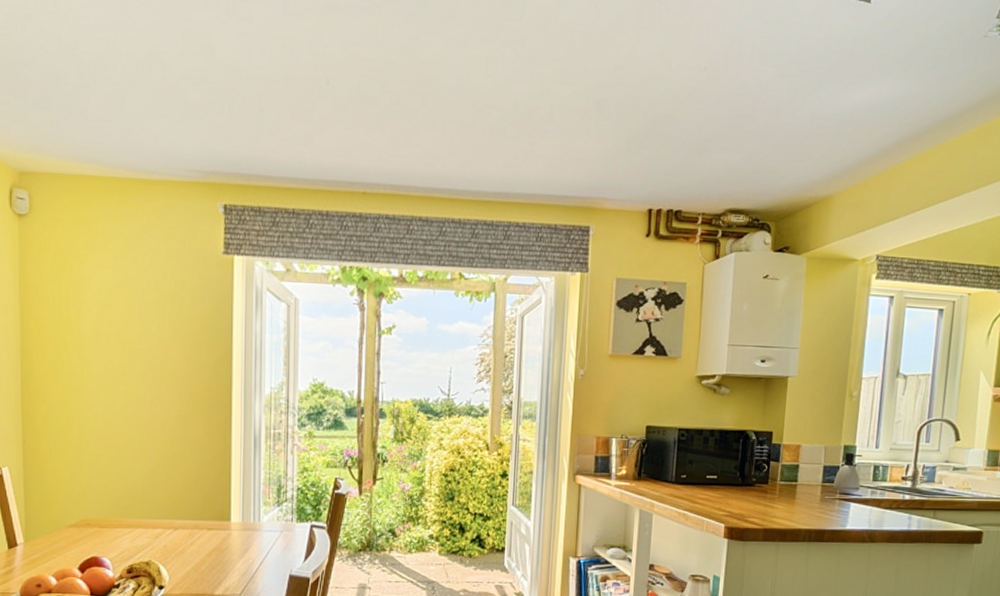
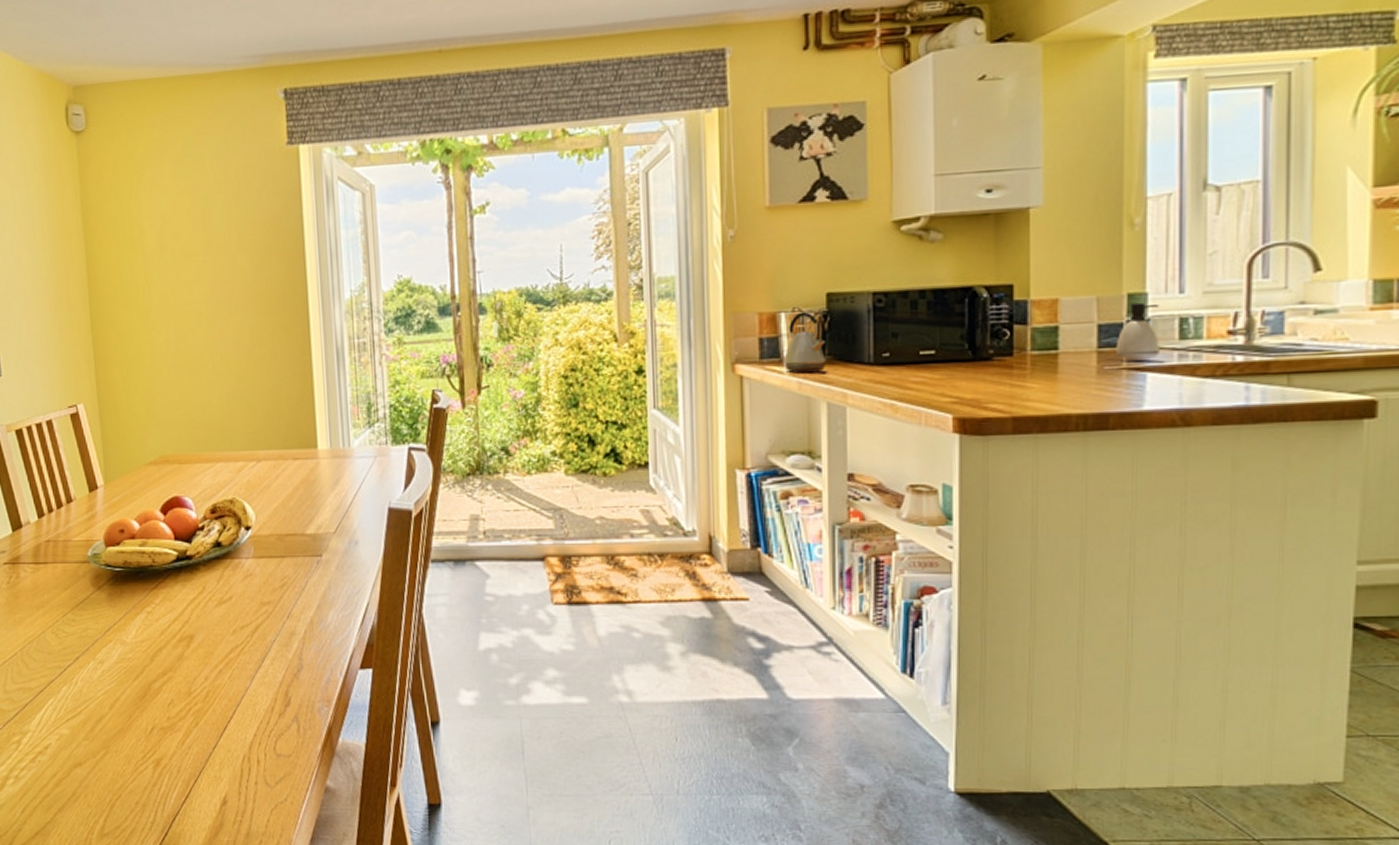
kettle: none [611,439,642,486] -> present [784,312,827,374]

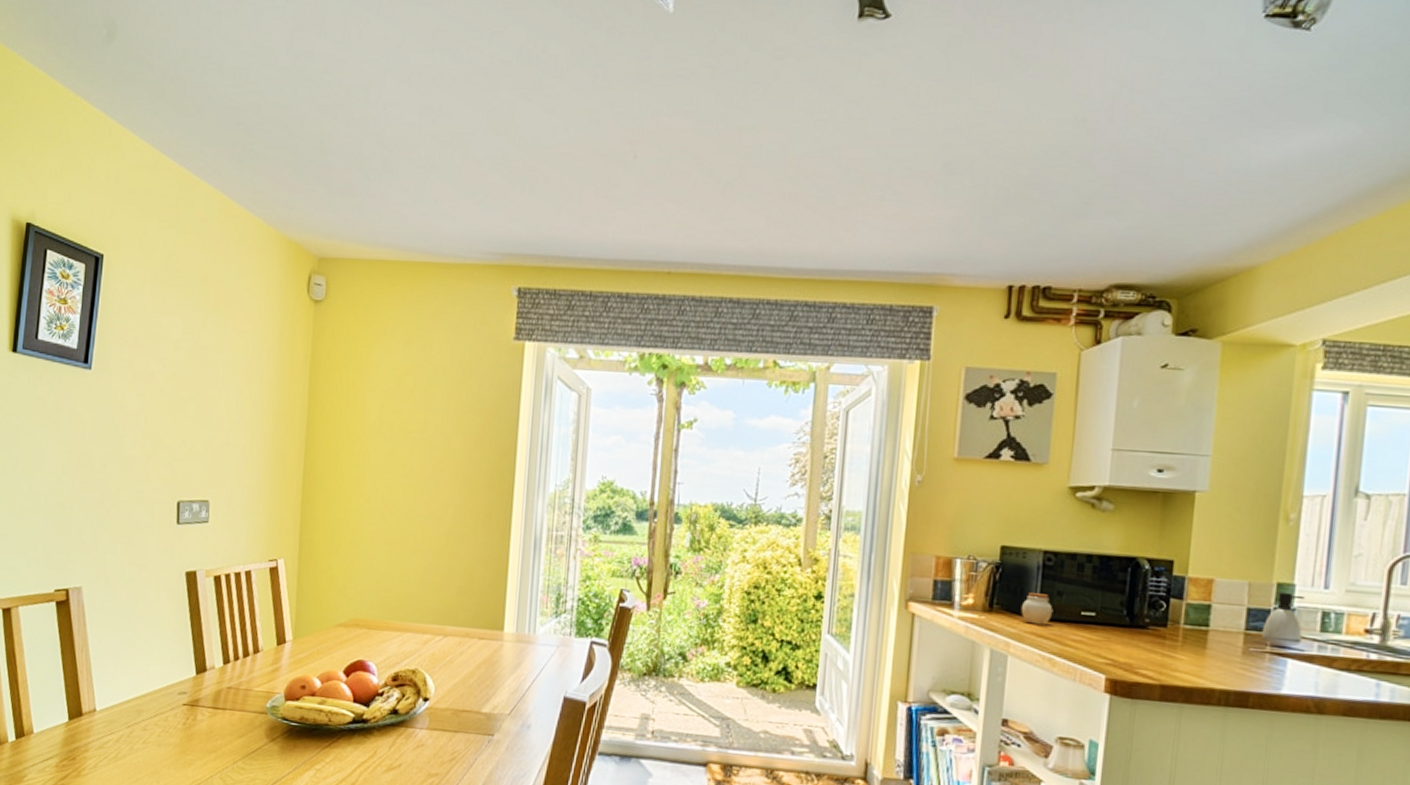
kettle: present [784,312,827,374] -> none [954,560,995,620]
jar: none [855,338,890,371] -> present [1020,593,1054,625]

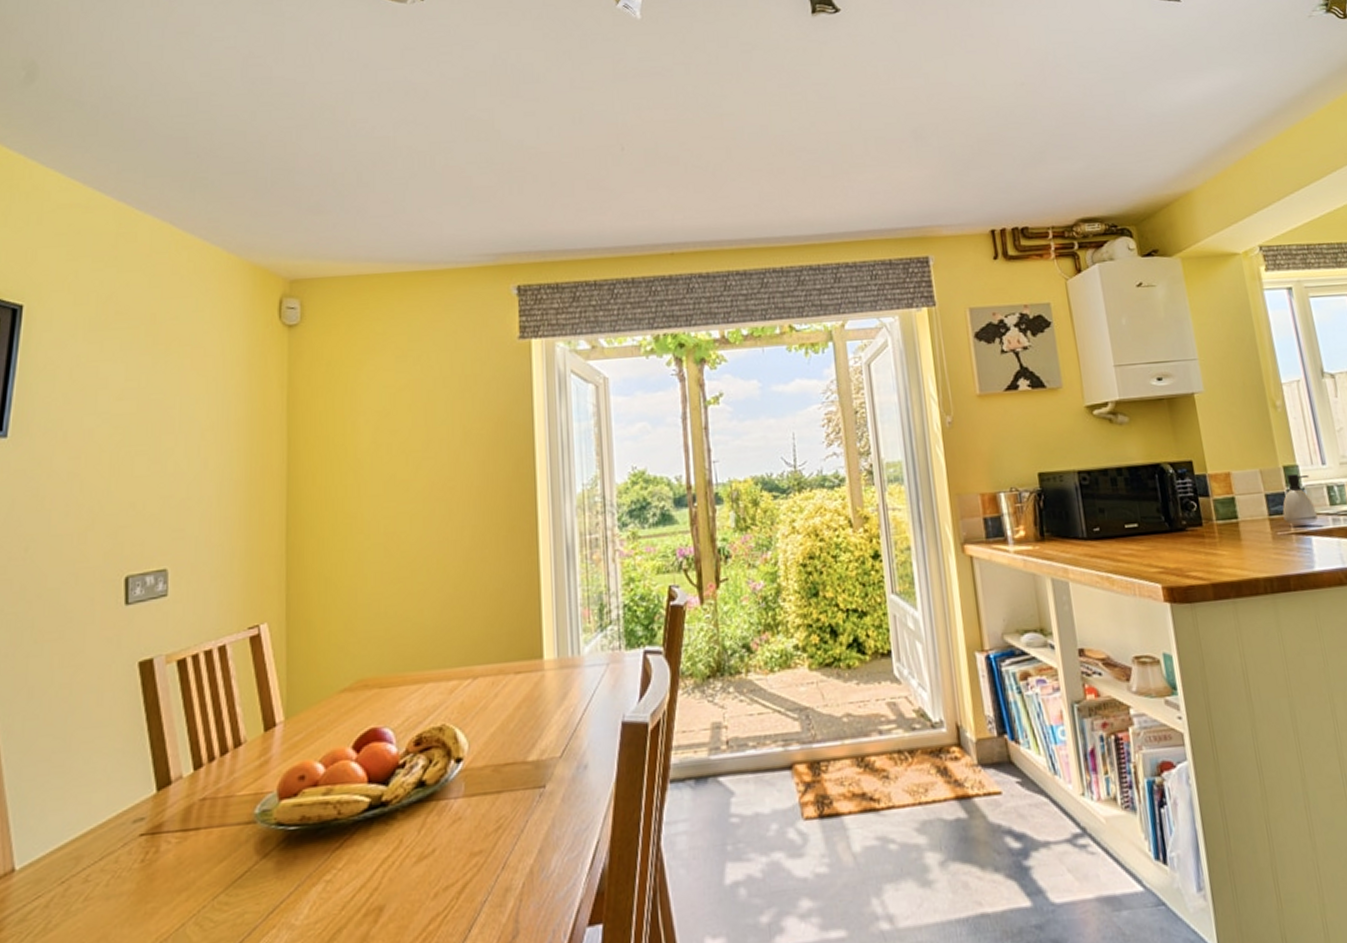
jar: present [1020,593,1054,625] -> none [1069,513,1100,546]

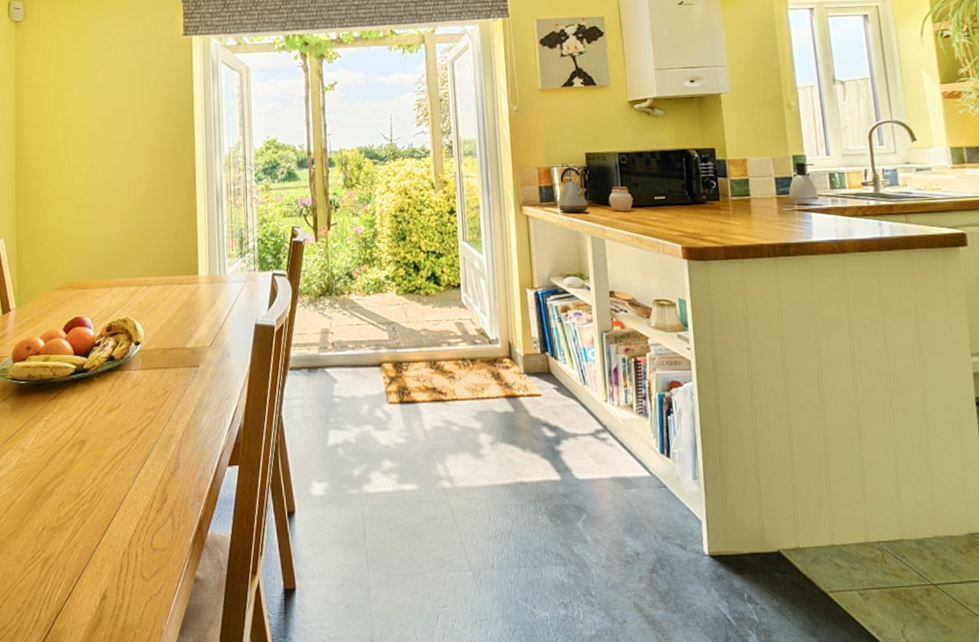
kettle: none [1007,491,1046,551] -> present [558,167,589,214]
jar: none [1069,513,1100,546] -> present [608,187,634,212]

